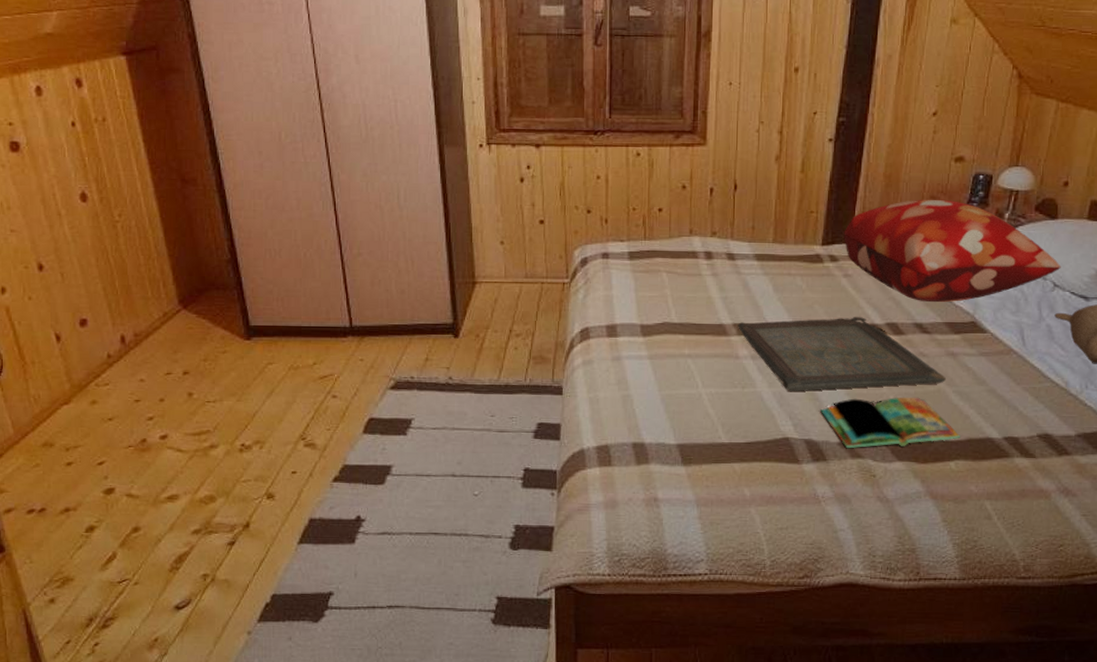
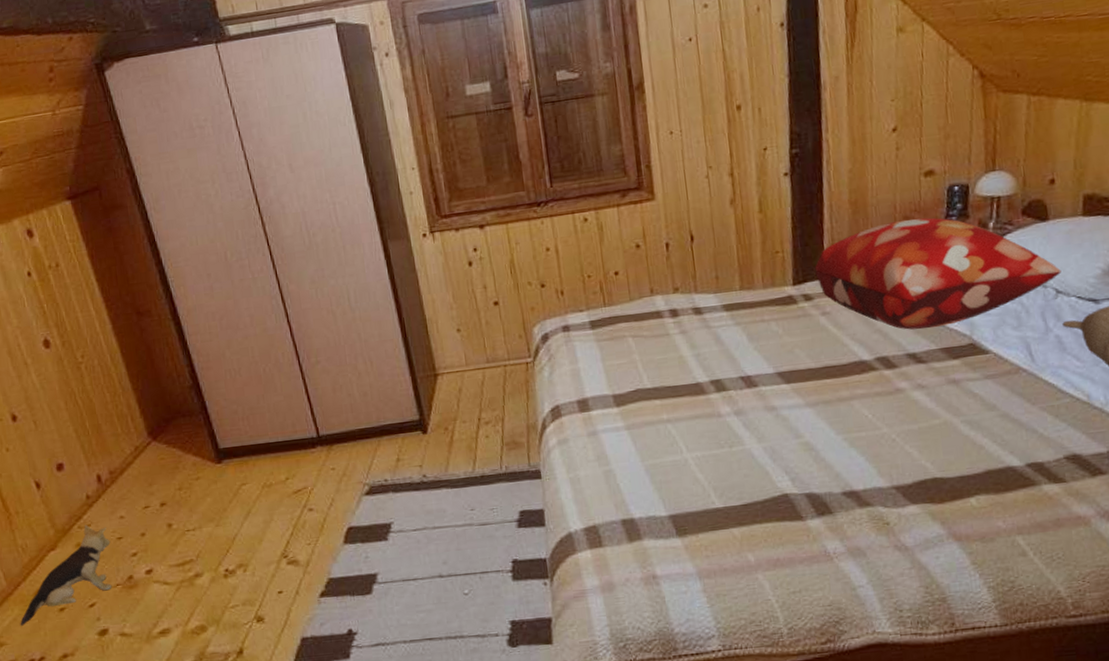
plush toy: none [23,383,127,475] -> present [20,524,112,626]
serving tray: present [738,317,947,392] -> none [715,355,952,445]
book: present [820,397,960,449] -> none [818,432,977,498]

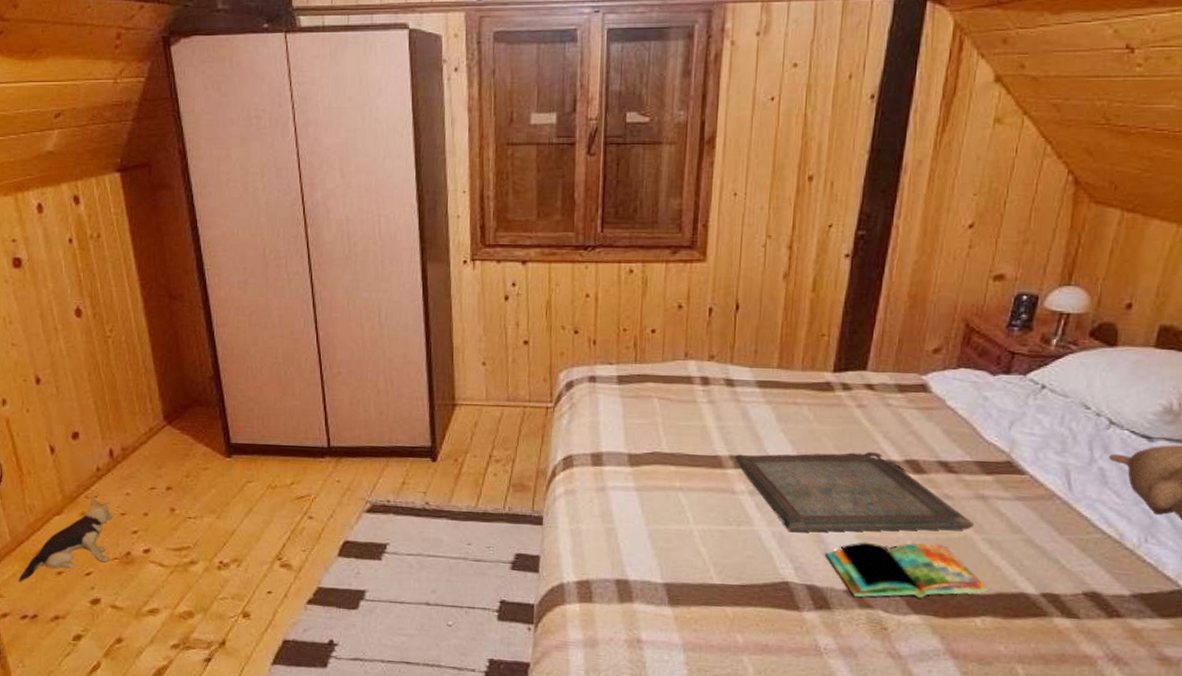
serving tray: none [715,355,952,445] -> present [735,452,975,533]
decorative pillow: present [815,217,1062,330] -> none [859,322,1120,439]
book: none [818,432,977,498] -> present [826,542,989,598]

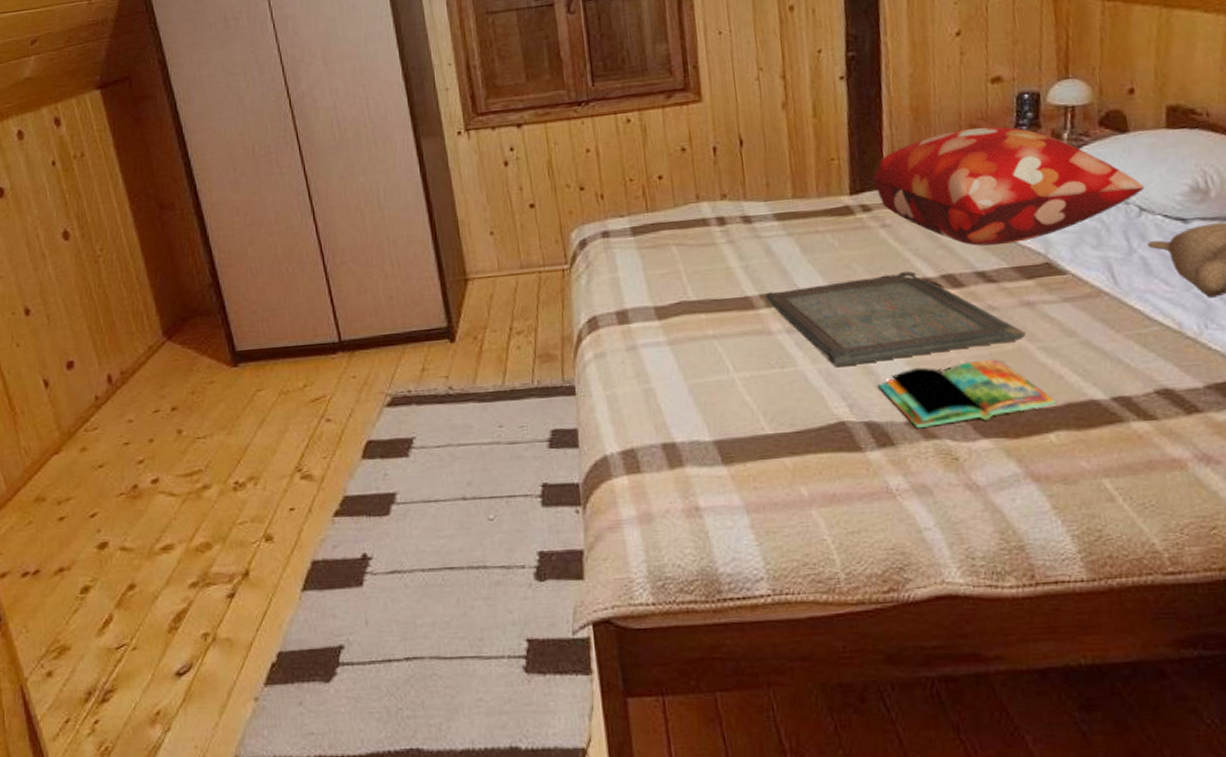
plush toy: present [18,495,114,582] -> none [17,427,117,535]
decorative pillow: none [859,322,1120,439] -> present [873,126,1145,246]

